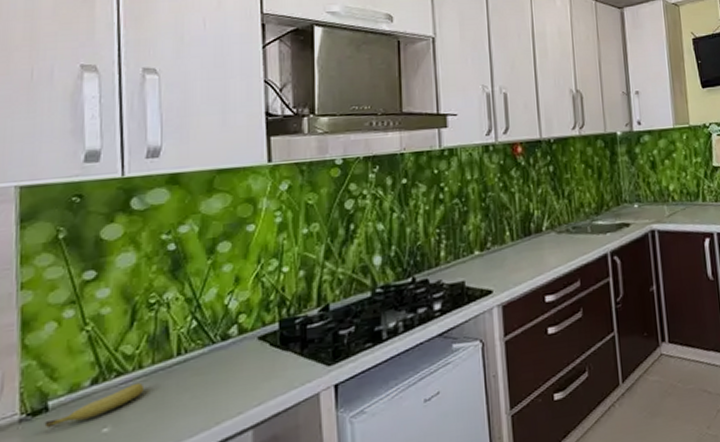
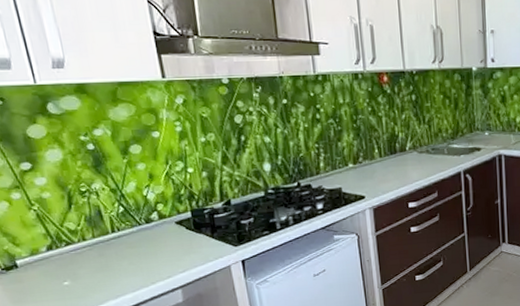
fruit: present [44,382,145,428] -> none [17,251,91,280]

